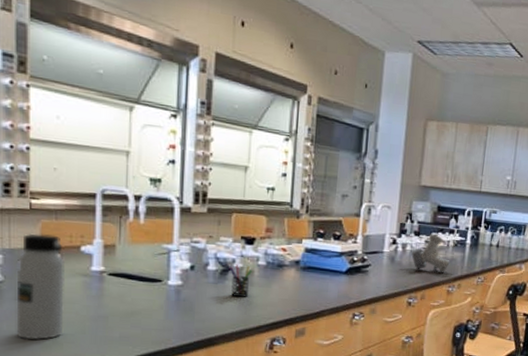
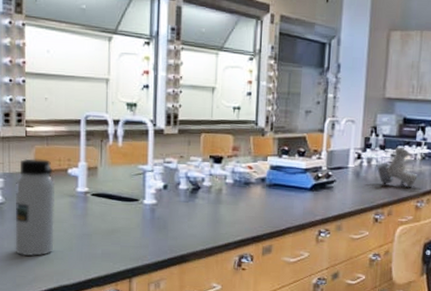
pen holder: present [229,264,252,297] -> none [199,182,220,215]

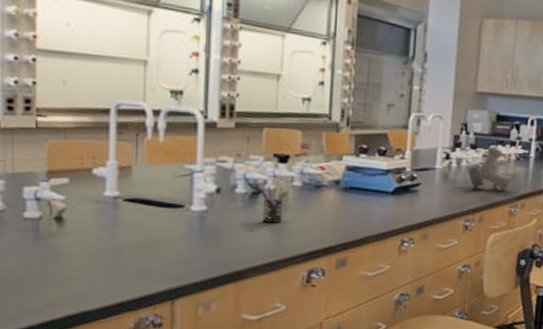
water bottle: present [15,158,56,256] -> none [19,155,76,277]
pen holder: none [199,182,220,215] -> present [260,185,286,223]

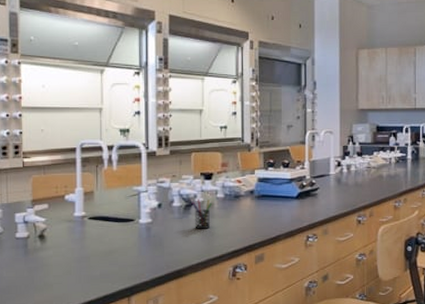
garden hose splitter: present [467,146,512,191] -> none [356,152,394,189]

